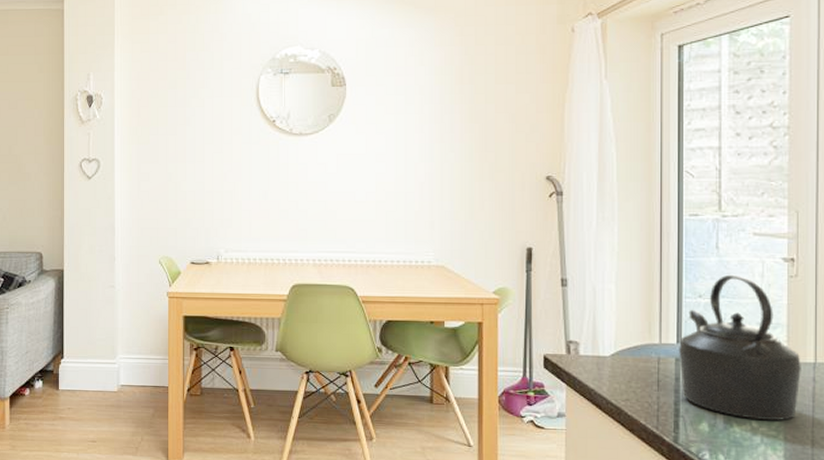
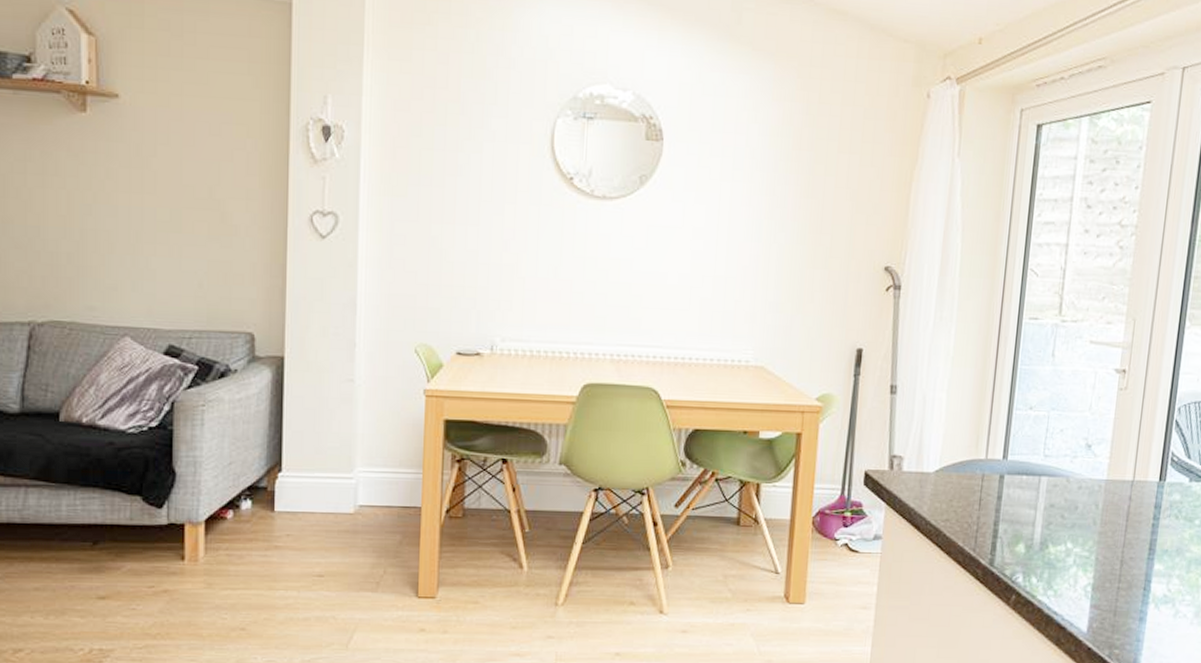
kettle: present [679,274,801,421] -> none [1003,385,1120,542]

